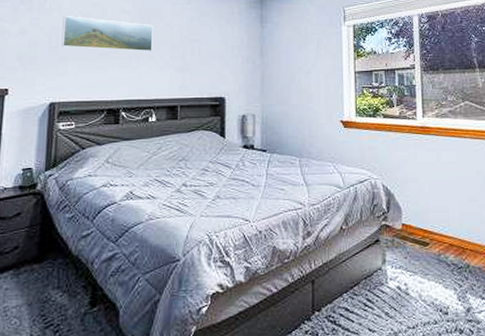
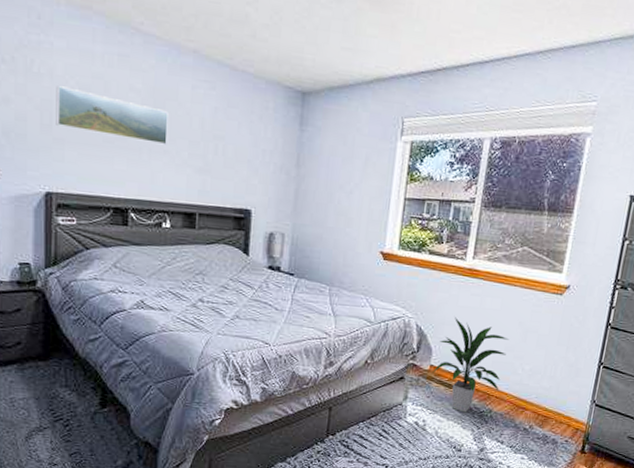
indoor plant: none [405,173,472,271] -> present [433,317,510,413]

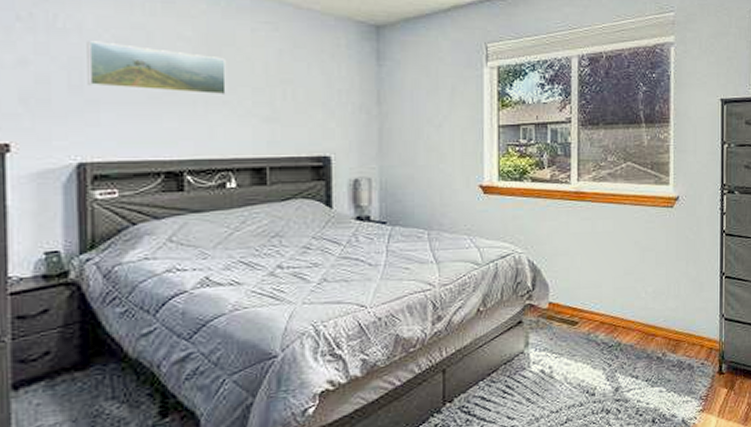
indoor plant: present [433,317,510,413] -> none [552,246,628,351]

